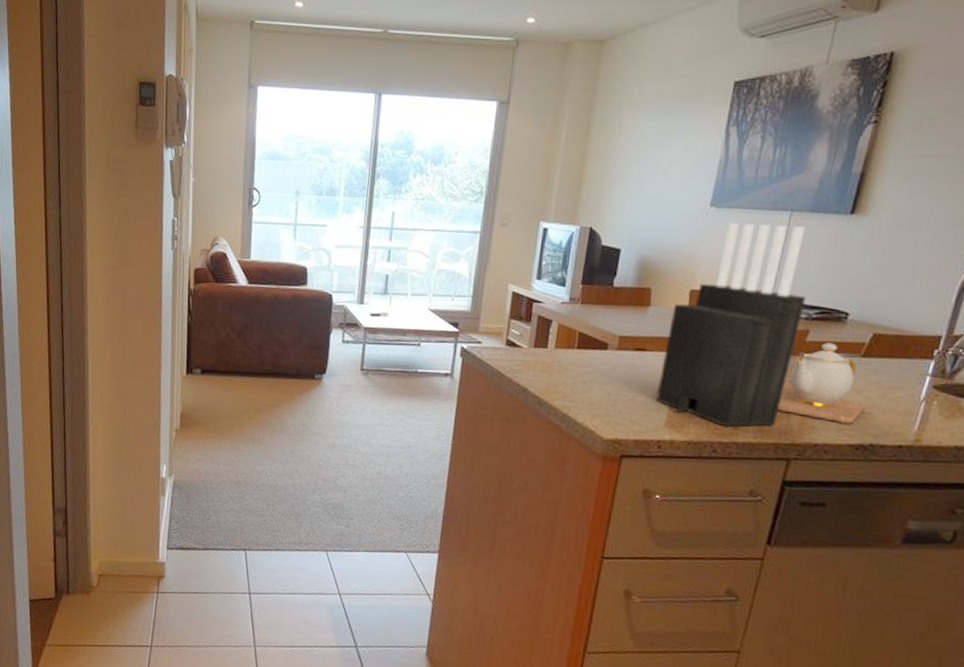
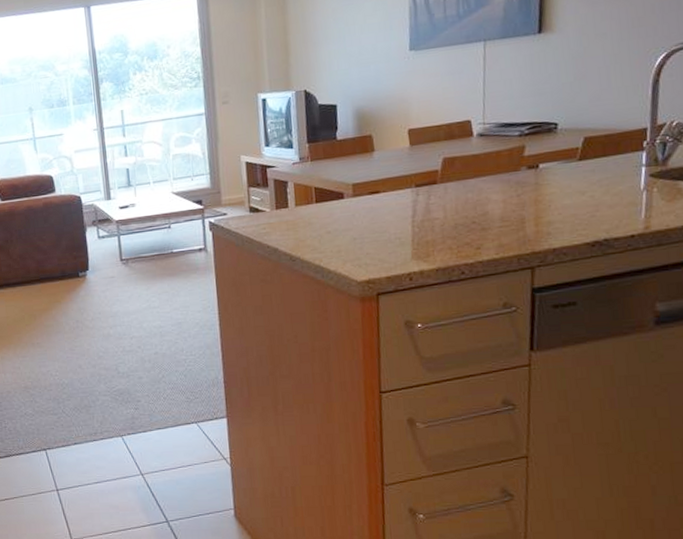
knife block: present [656,223,807,427] -> none [396,53,516,248]
teapot: present [778,342,866,424] -> none [512,153,592,225]

